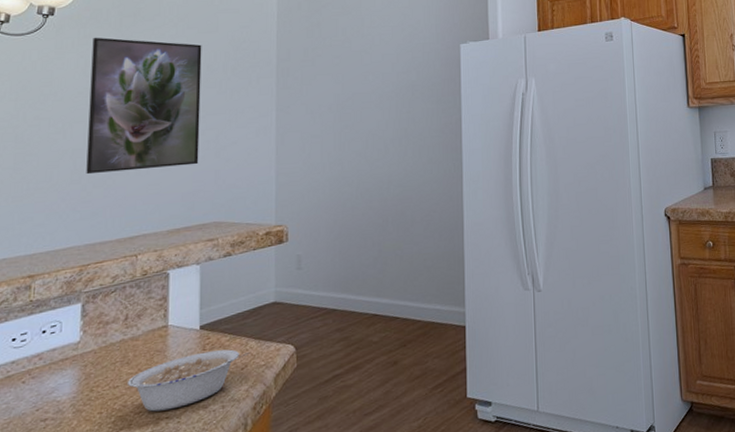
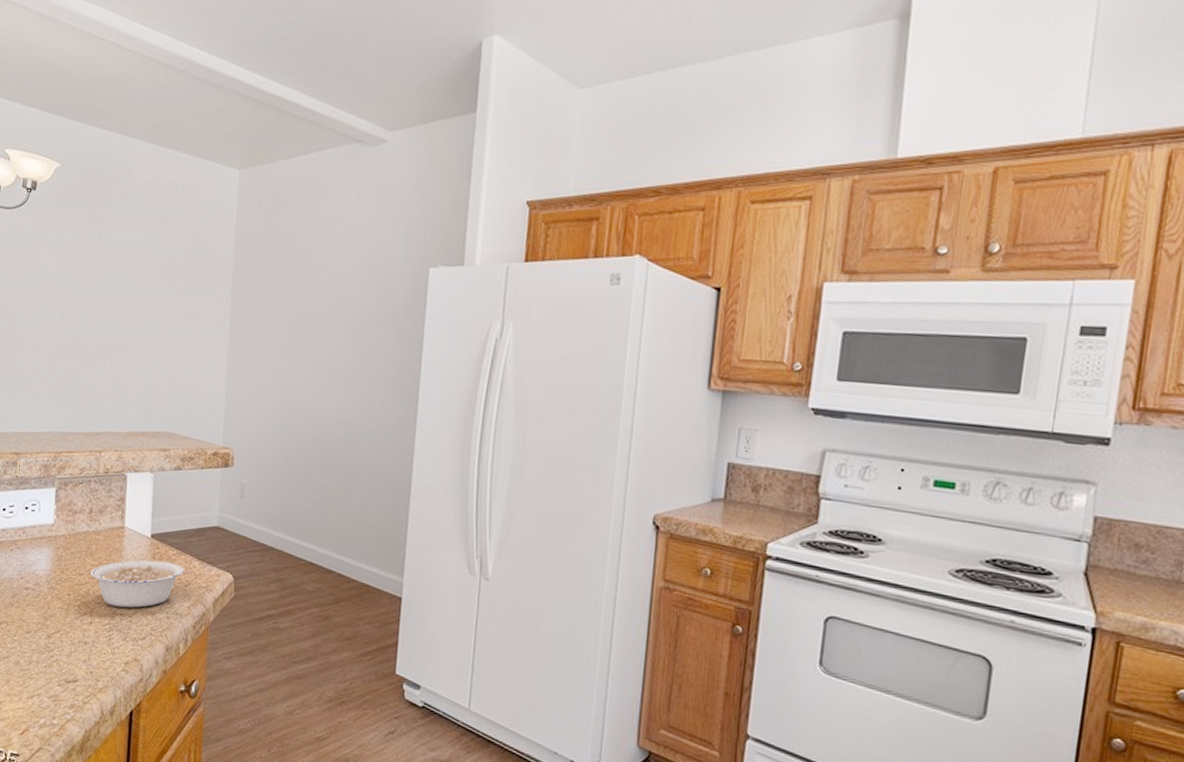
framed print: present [86,37,202,175] -> none [61,217,164,369]

